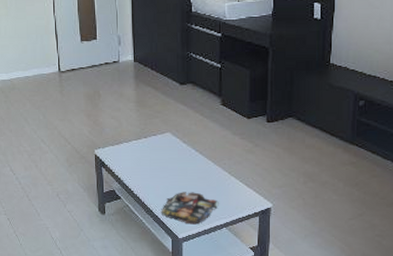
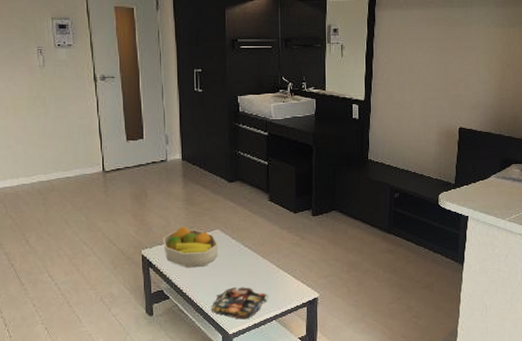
fruit bowl: none [114,128,169,170] -> present [162,226,219,268]

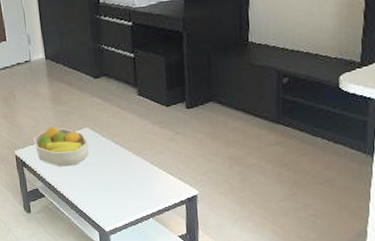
magazine: present [211,287,268,320] -> none [86,185,144,217]

